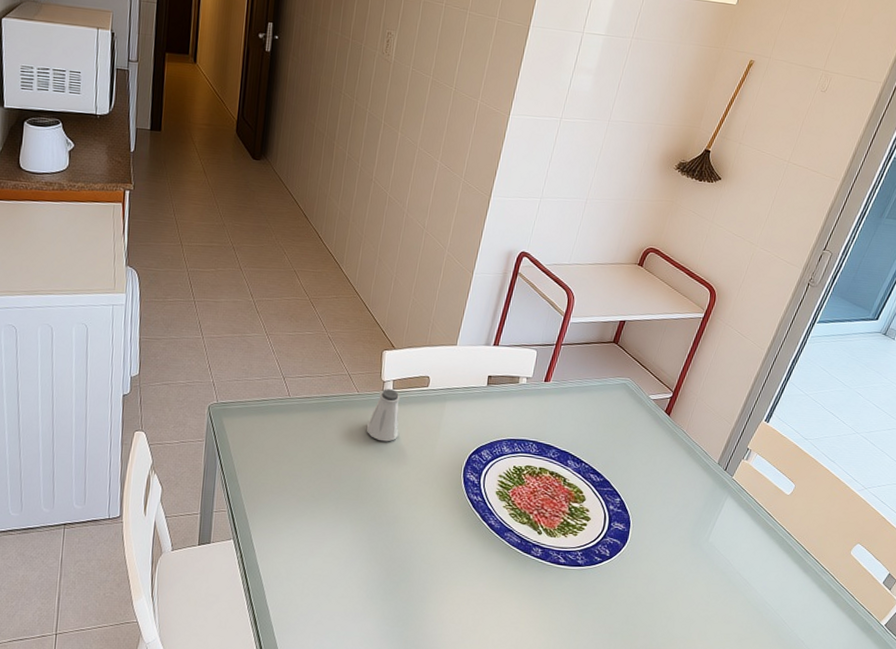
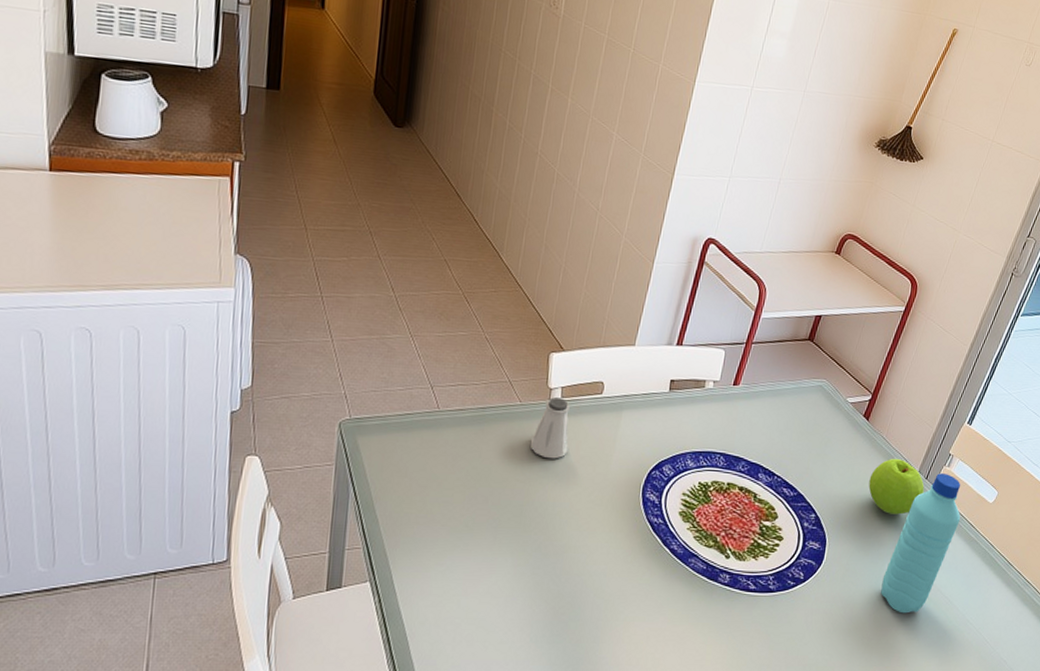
apple: none [670,450,723,502] -> present [868,458,924,515]
water bottle: none [682,466,759,592] -> present [881,473,961,614]

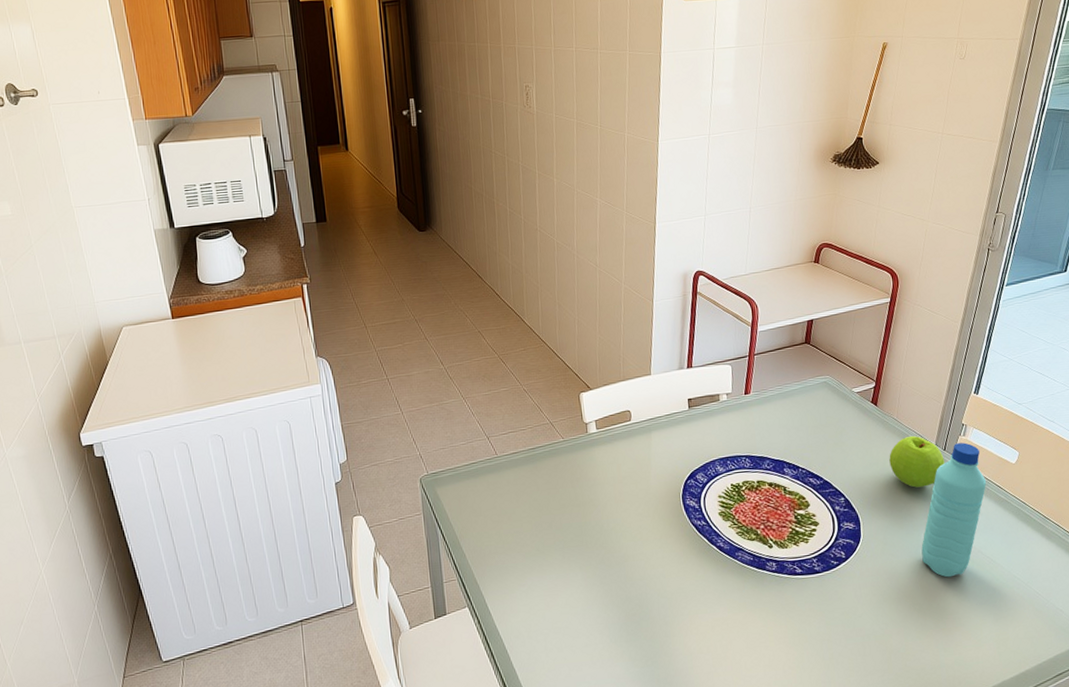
saltshaker: present [530,397,570,459] -> none [577,430,611,483]

